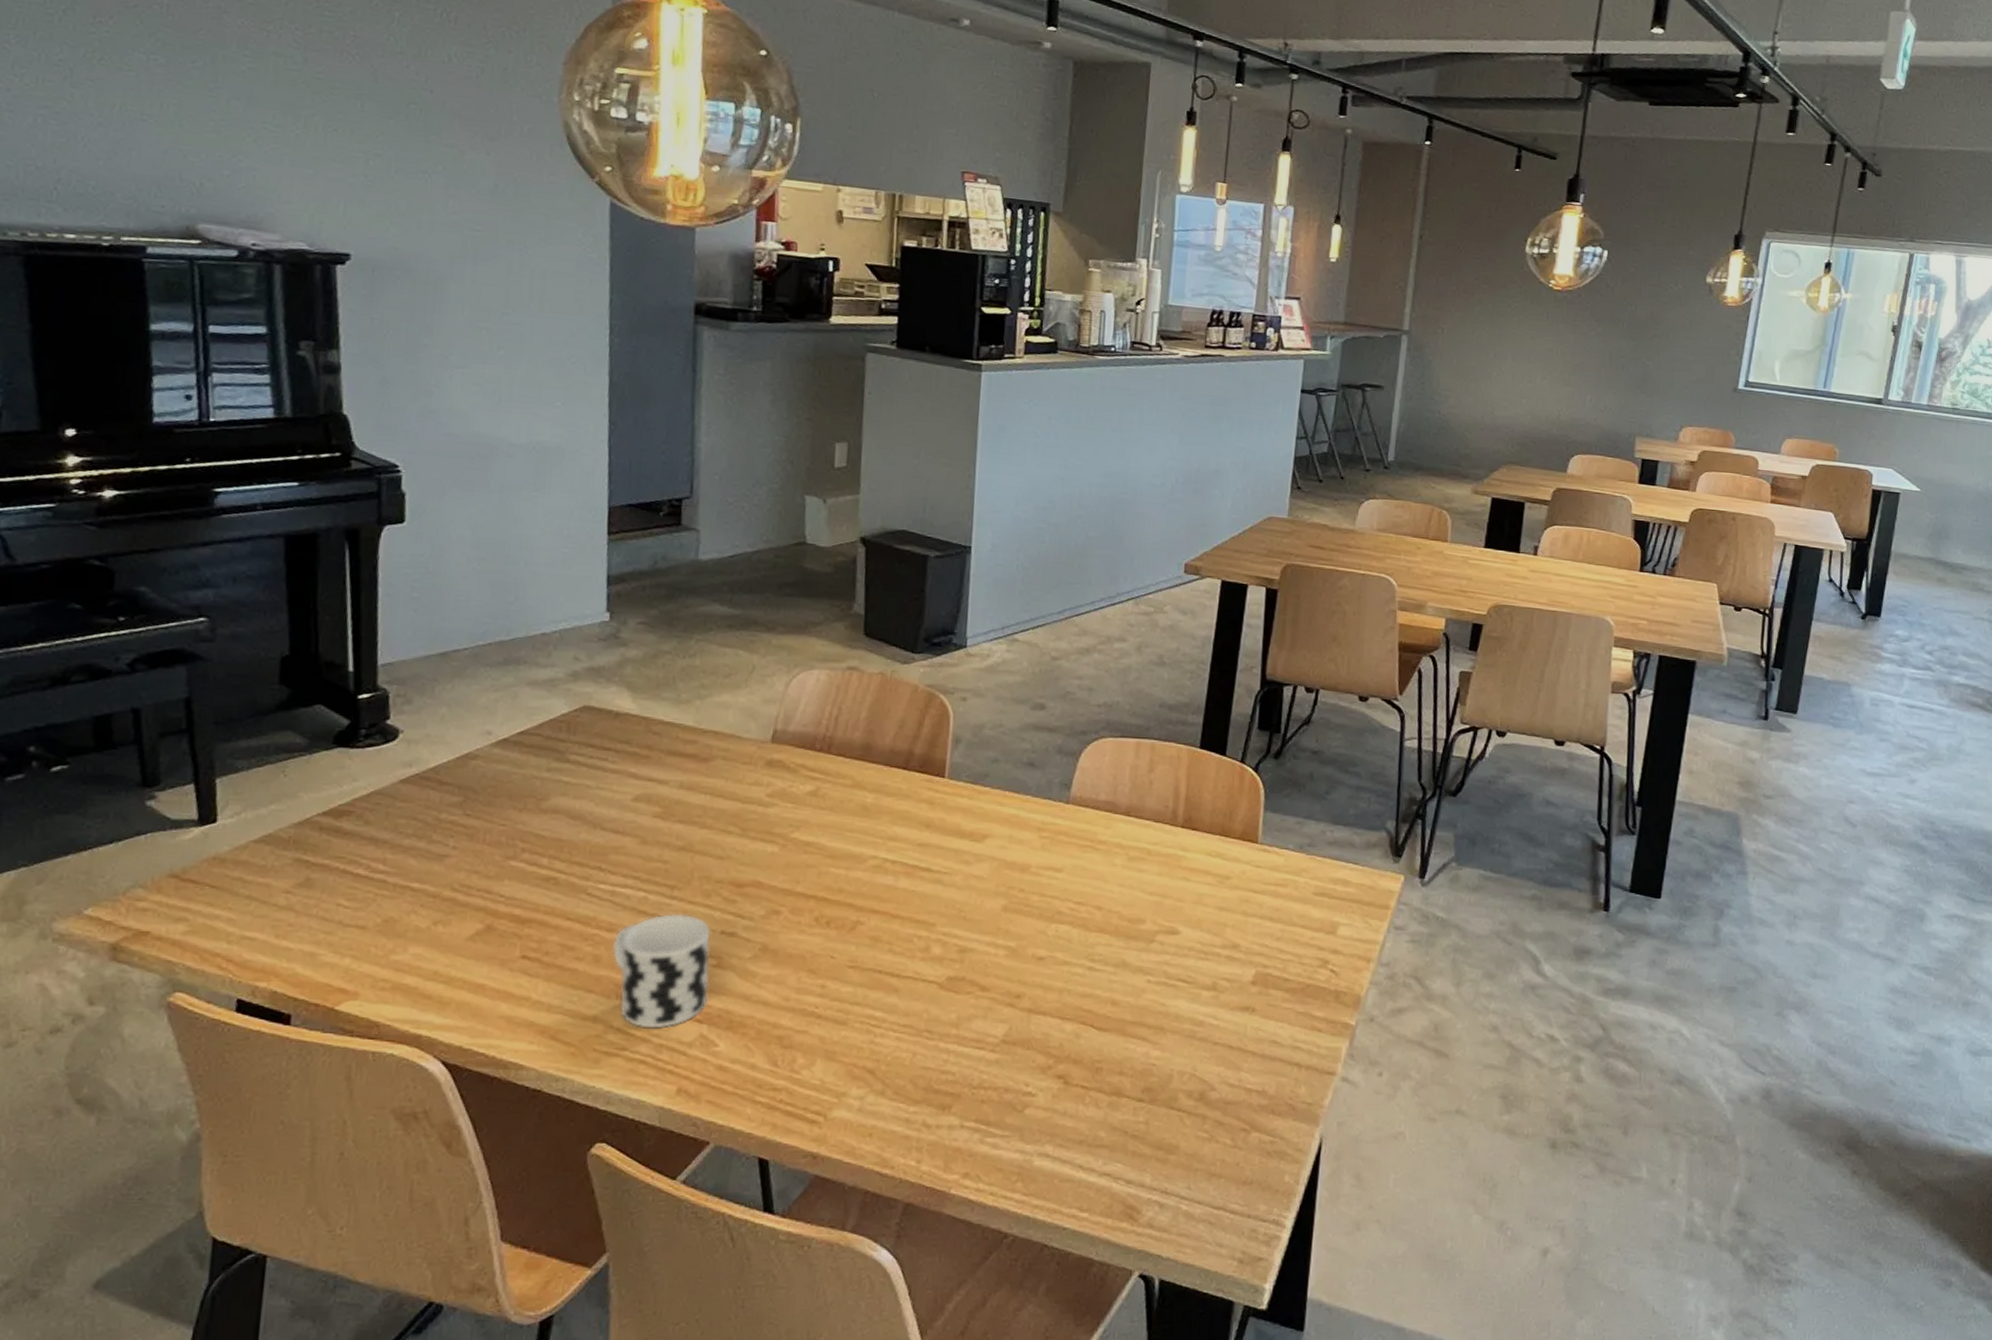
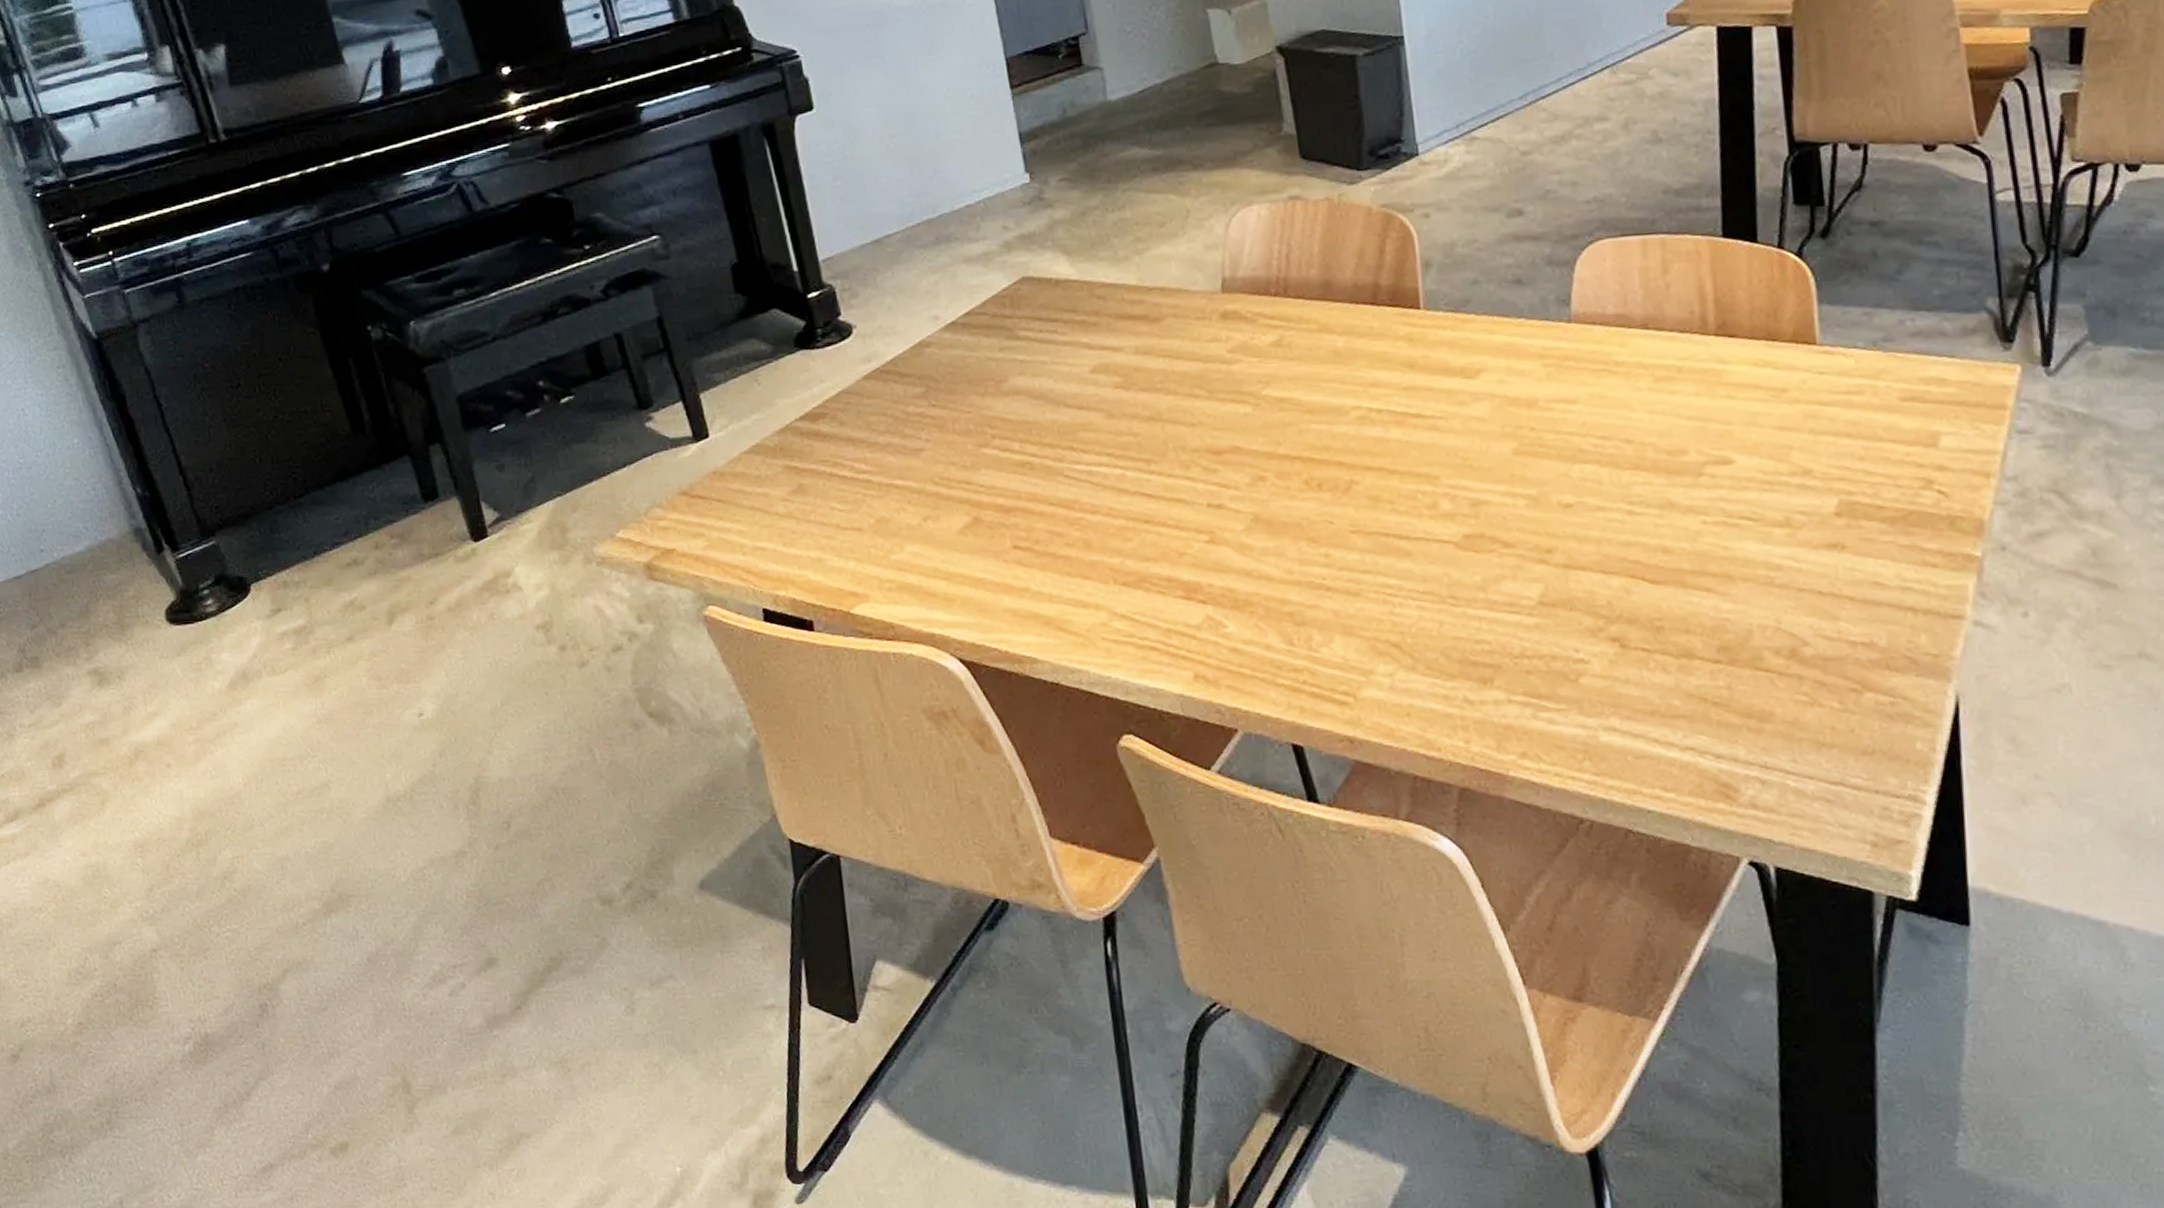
cup: present [613,913,711,1028] -> none [1100,488,1208,612]

